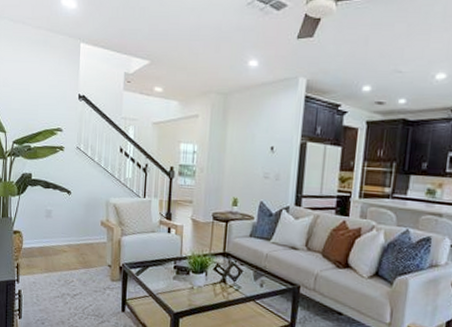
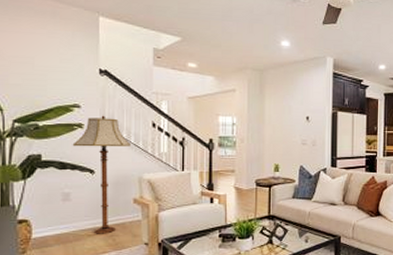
floor lamp: none [55,139,102,252] -> present [72,115,132,234]

